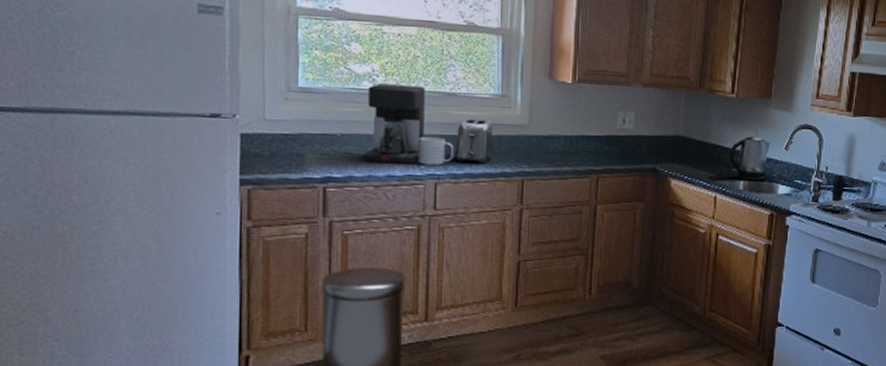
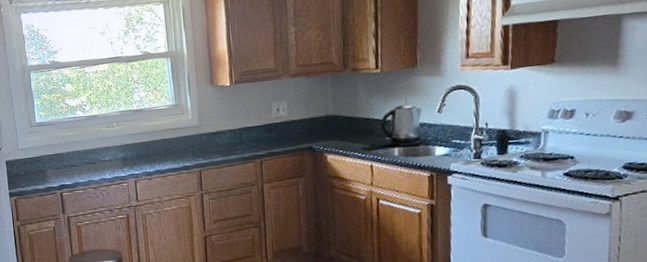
coffee maker: present [363,83,425,164] -> none [81,108,123,170]
mug: present [418,136,455,165] -> none [119,145,146,168]
toaster: present [454,118,494,164] -> none [145,126,175,162]

